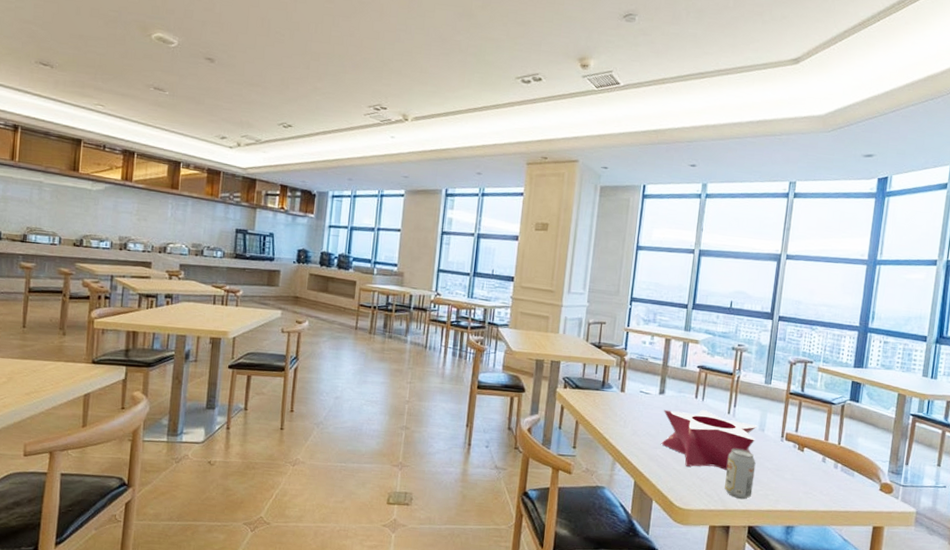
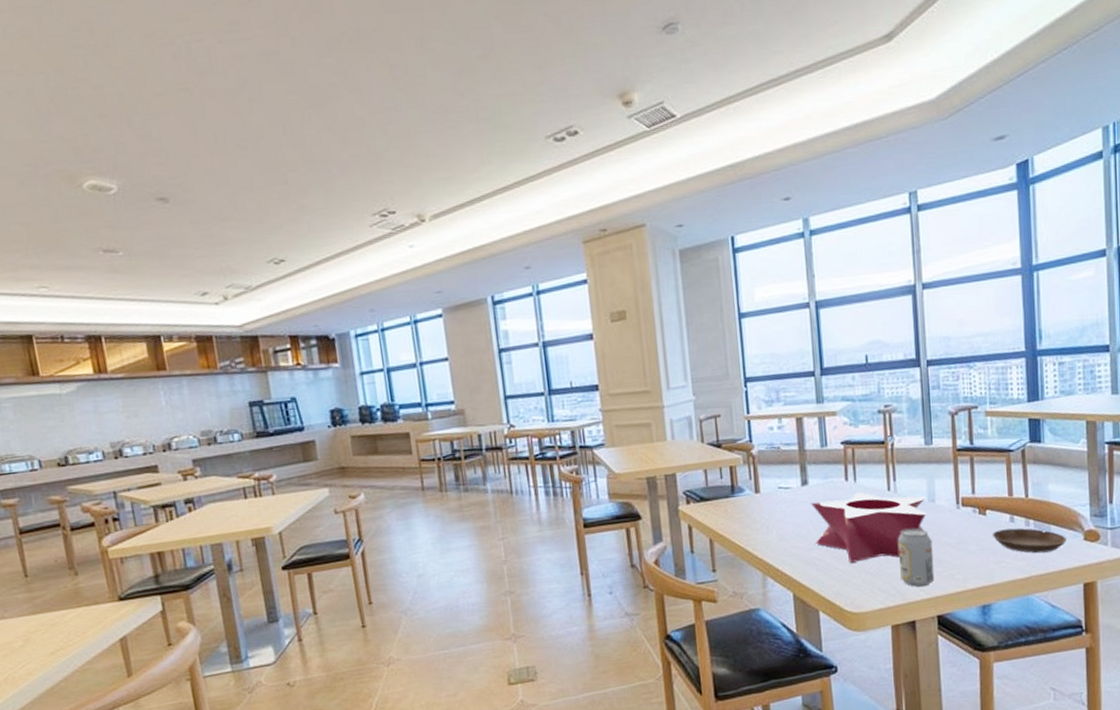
saucer: none [805,466,867,494] -> present [992,528,1068,554]

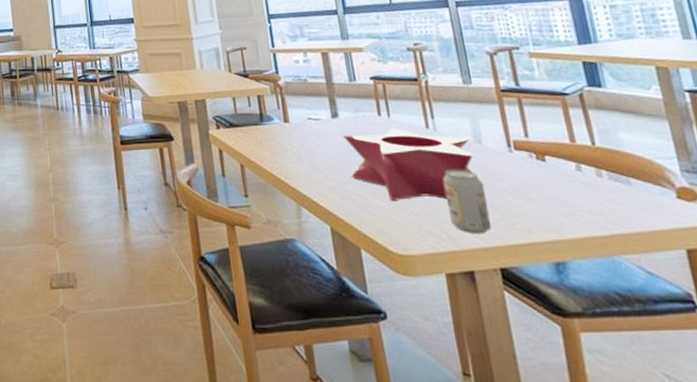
saucer: present [992,528,1068,554] -> none [555,178,655,209]

